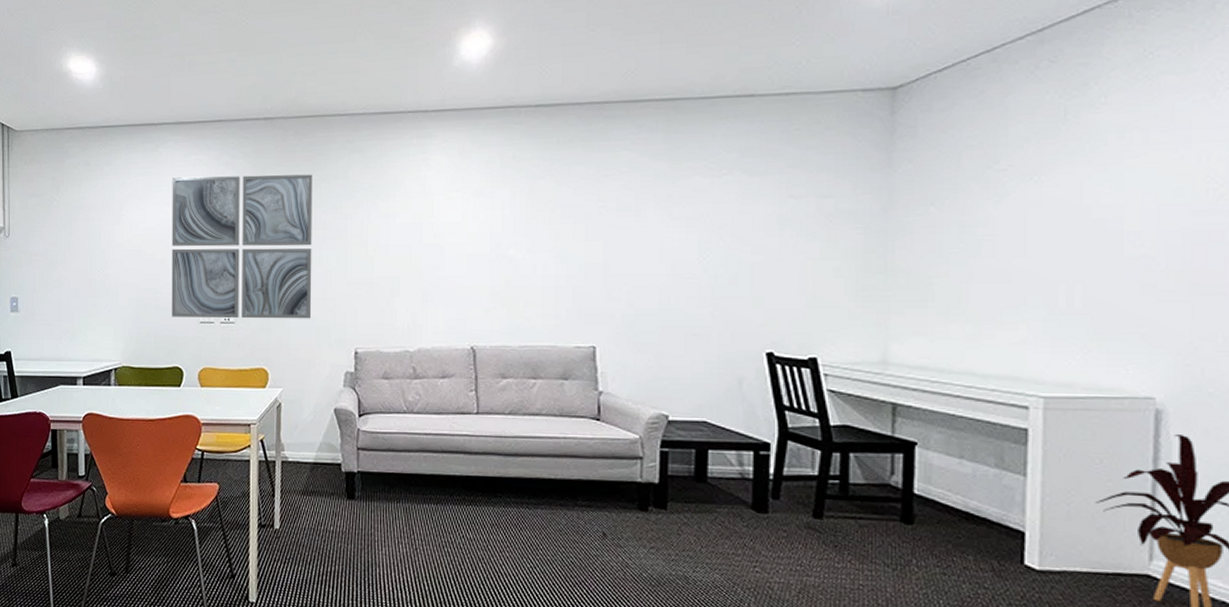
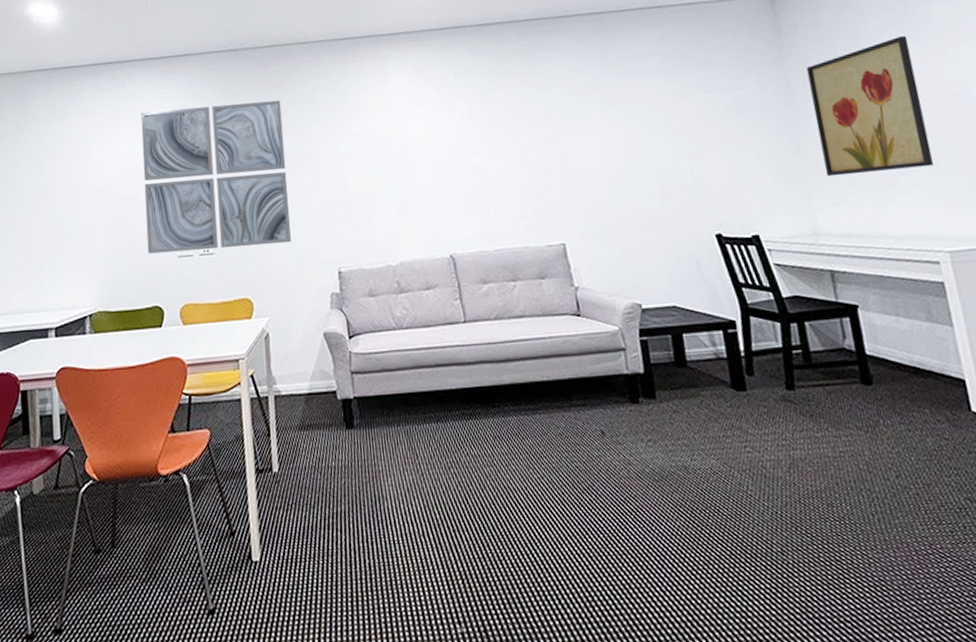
wall art: none [913,146,1058,303] -> present [806,35,934,177]

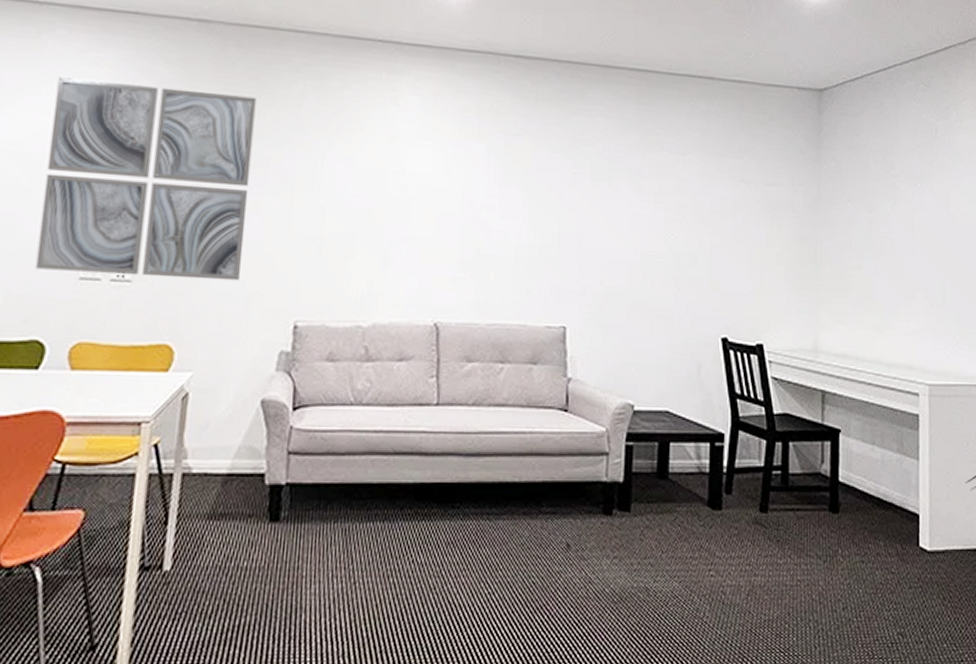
wall art: present [806,35,934,177] -> none [836,158,932,296]

